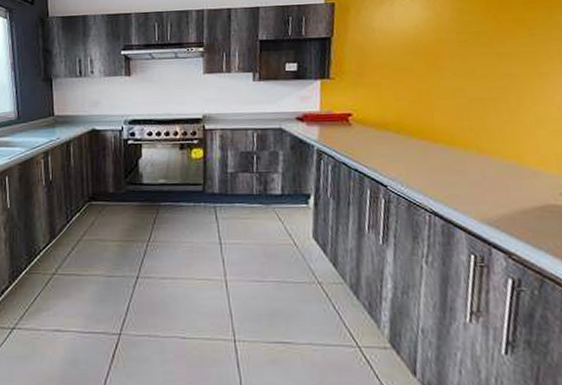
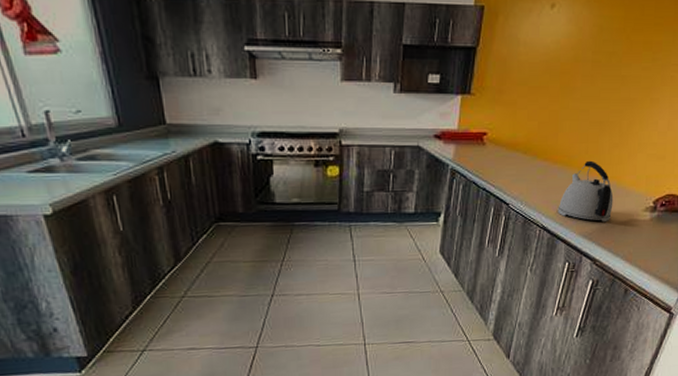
kettle: none [447,138,520,208] -> present [558,160,614,223]

